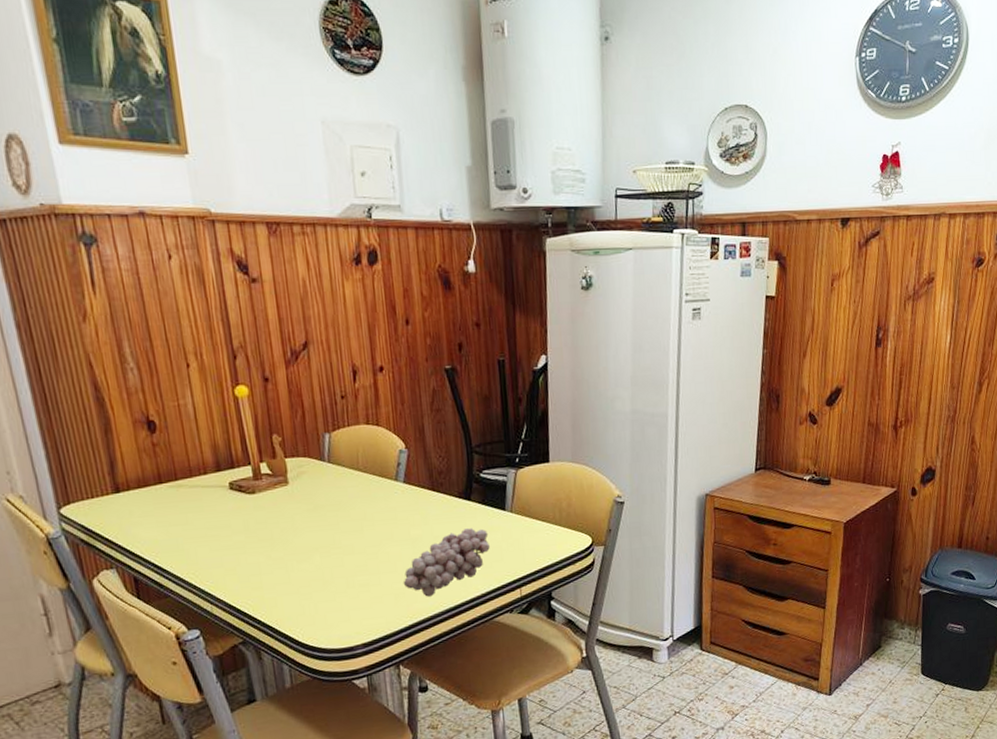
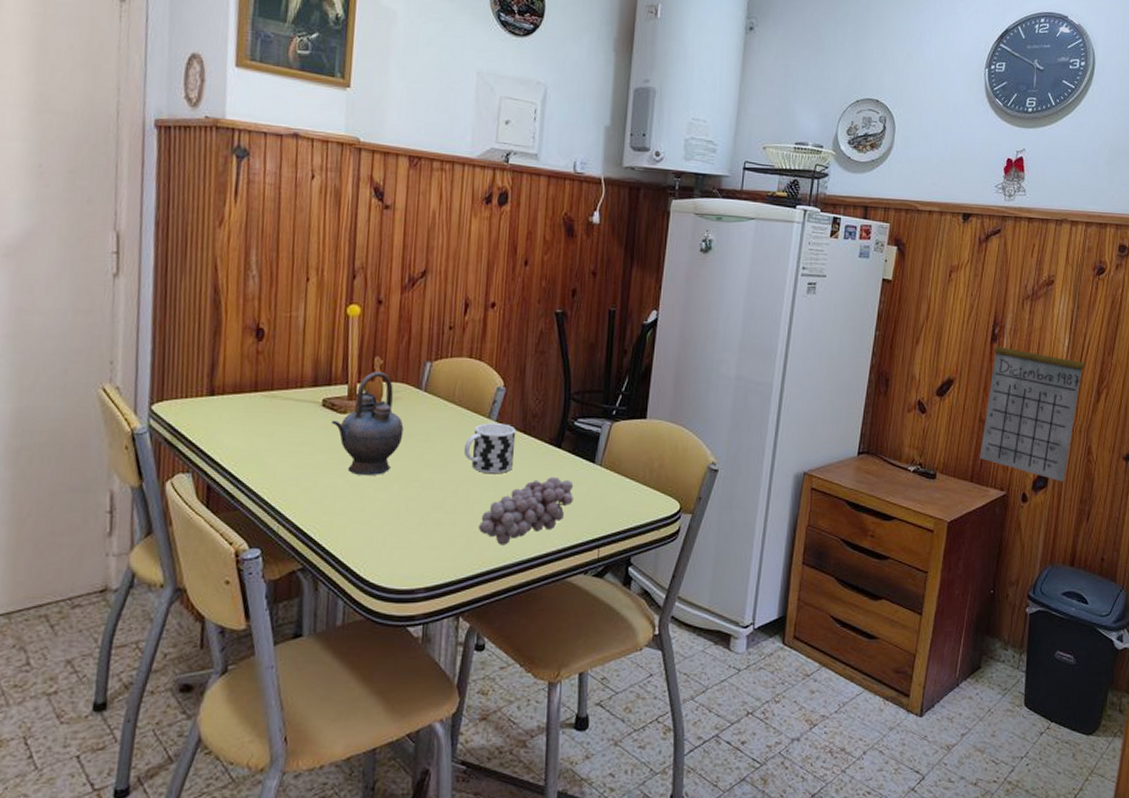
teapot: none [242,449,316,550] -> present [331,372,404,475]
cup: none [376,484,427,534] -> present [463,423,516,474]
calendar: none [870,326,967,473] -> present [979,327,1085,482]

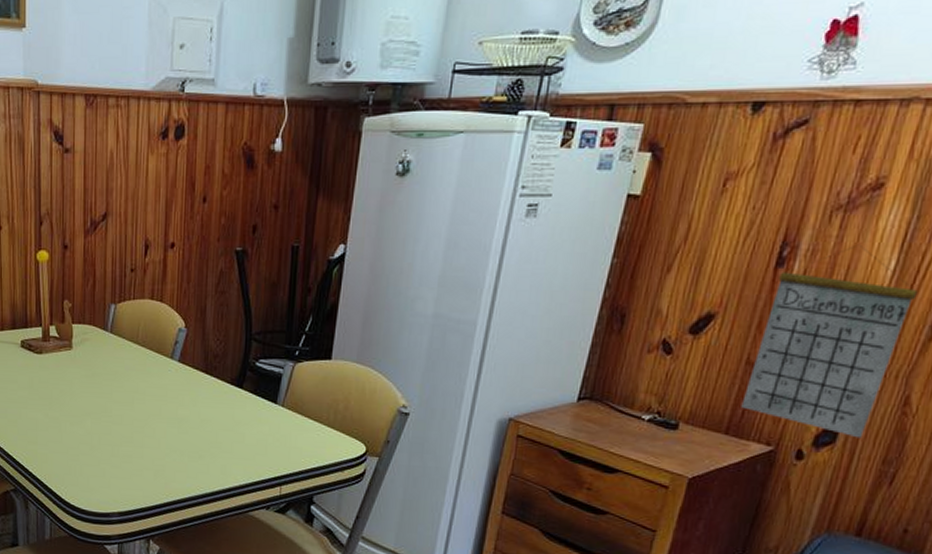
teapot: present [331,372,404,475] -> none [30,314,93,411]
cup: present [463,423,516,474] -> none [148,363,198,412]
fruit: present [478,477,574,545] -> none [164,416,256,479]

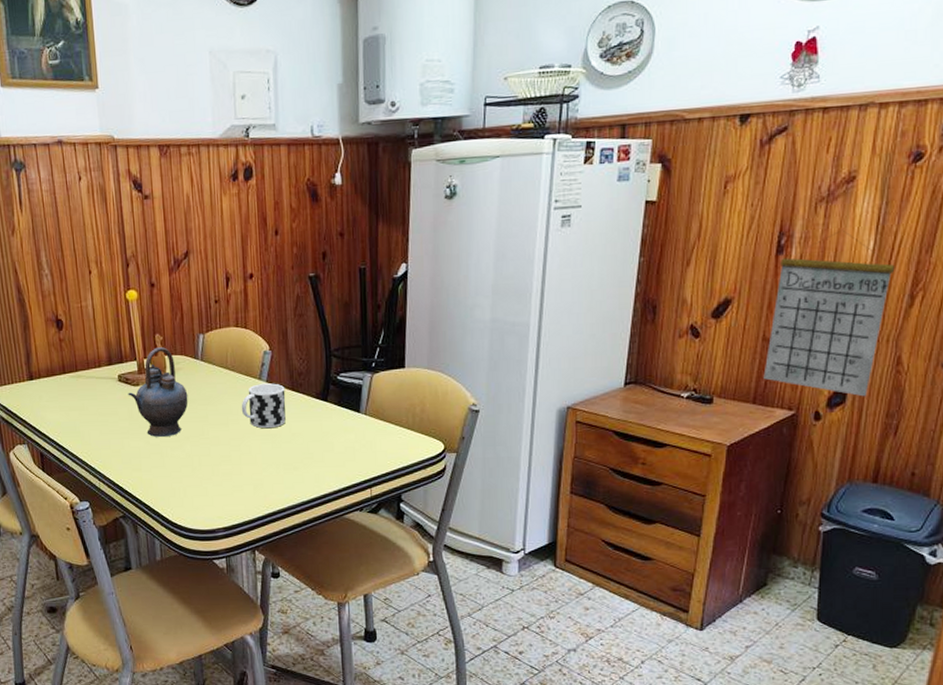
teapot: none [30,314,93,411] -> present [128,347,188,437]
cup: none [148,363,198,412] -> present [241,383,286,429]

